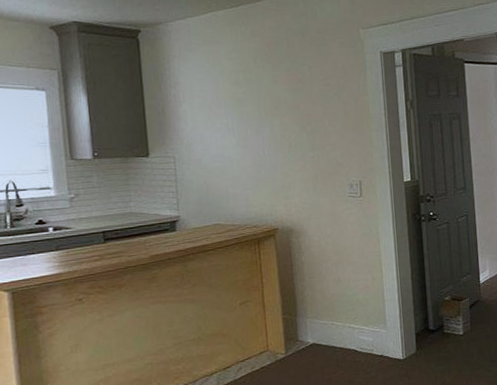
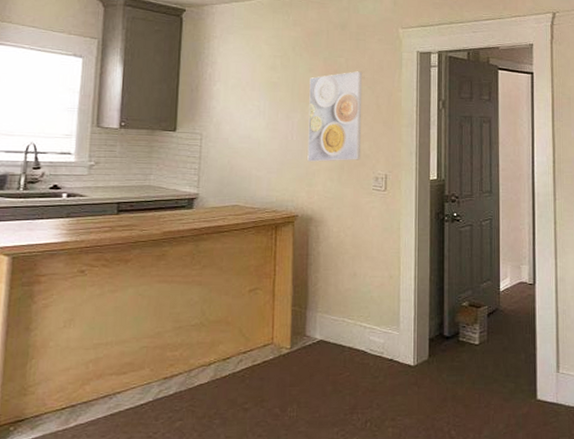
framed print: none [274,78,334,175] -> present [307,71,362,162]

